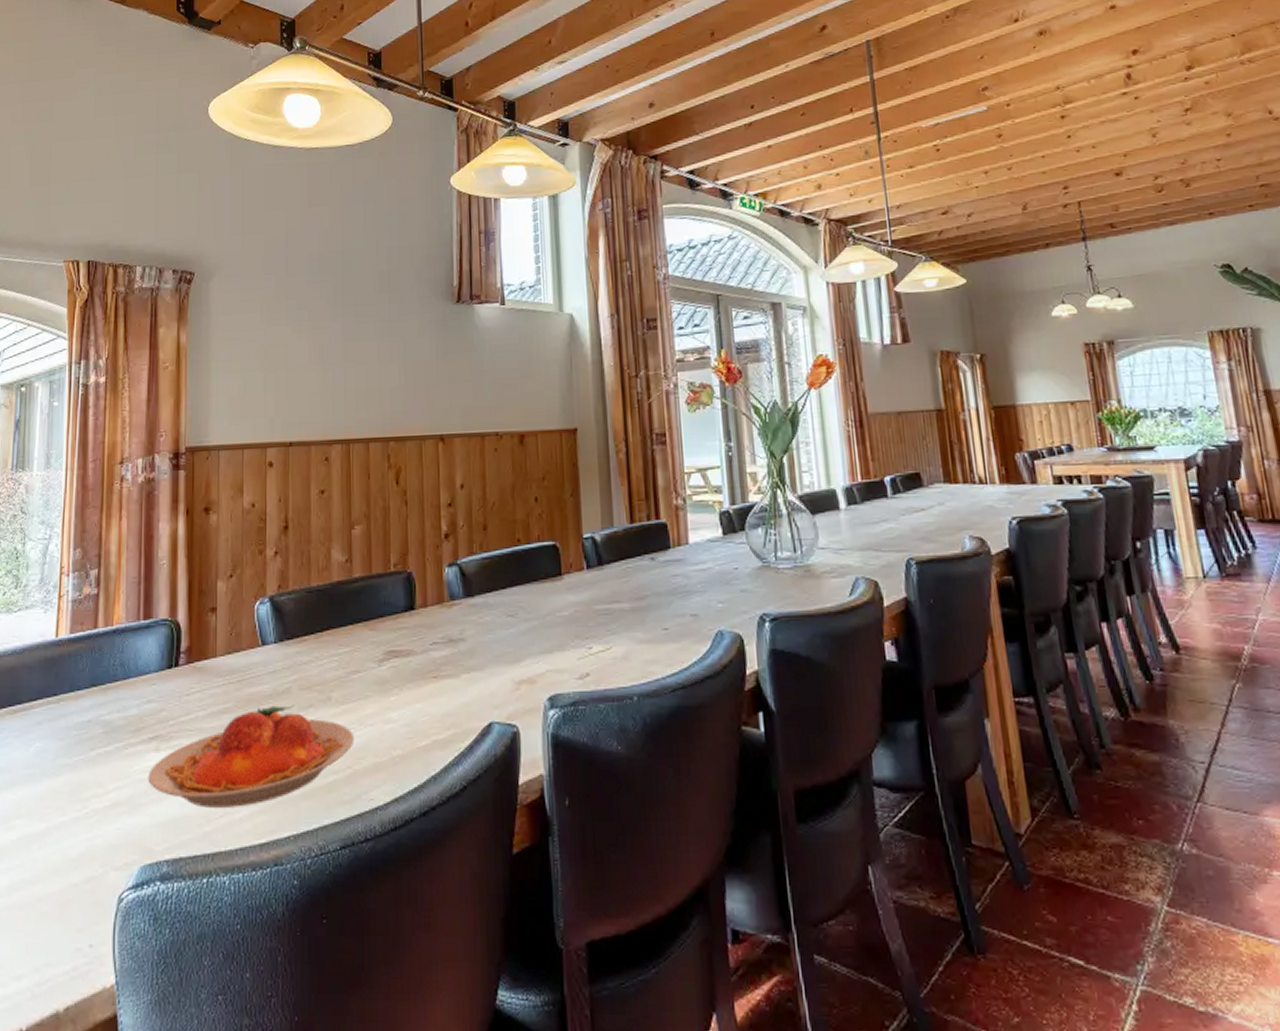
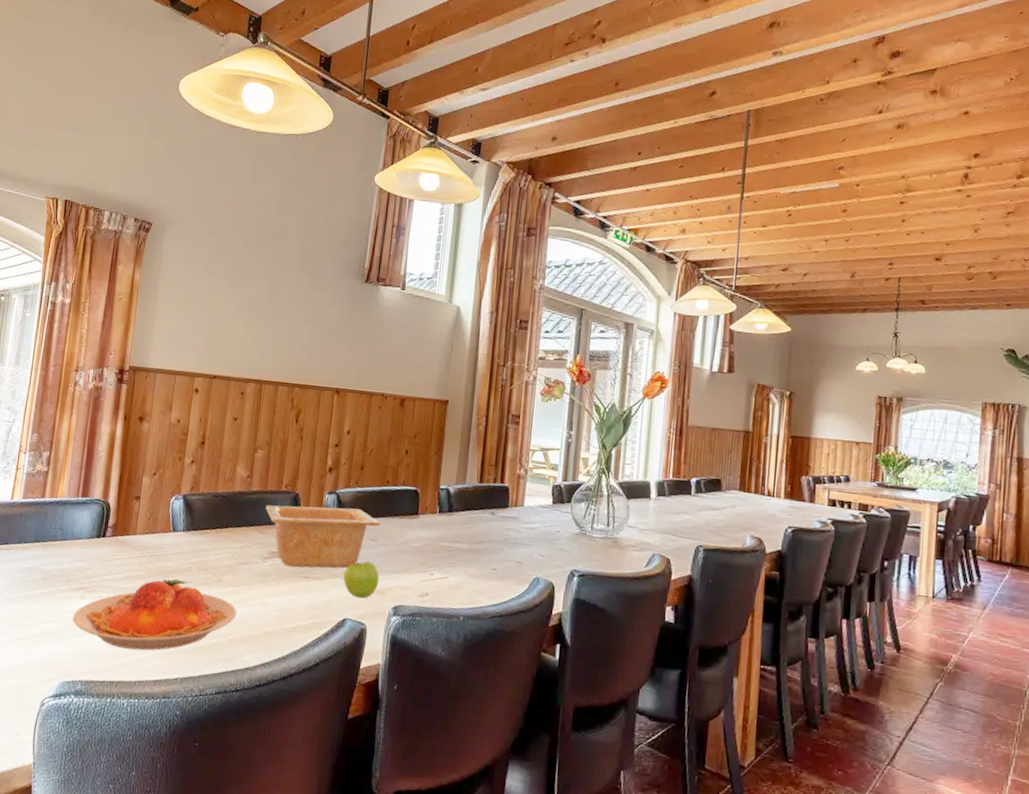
serving bowl: none [374,580,517,667] -> present [266,505,381,569]
fruit: none [481,645,527,693] -> present [343,561,380,599]

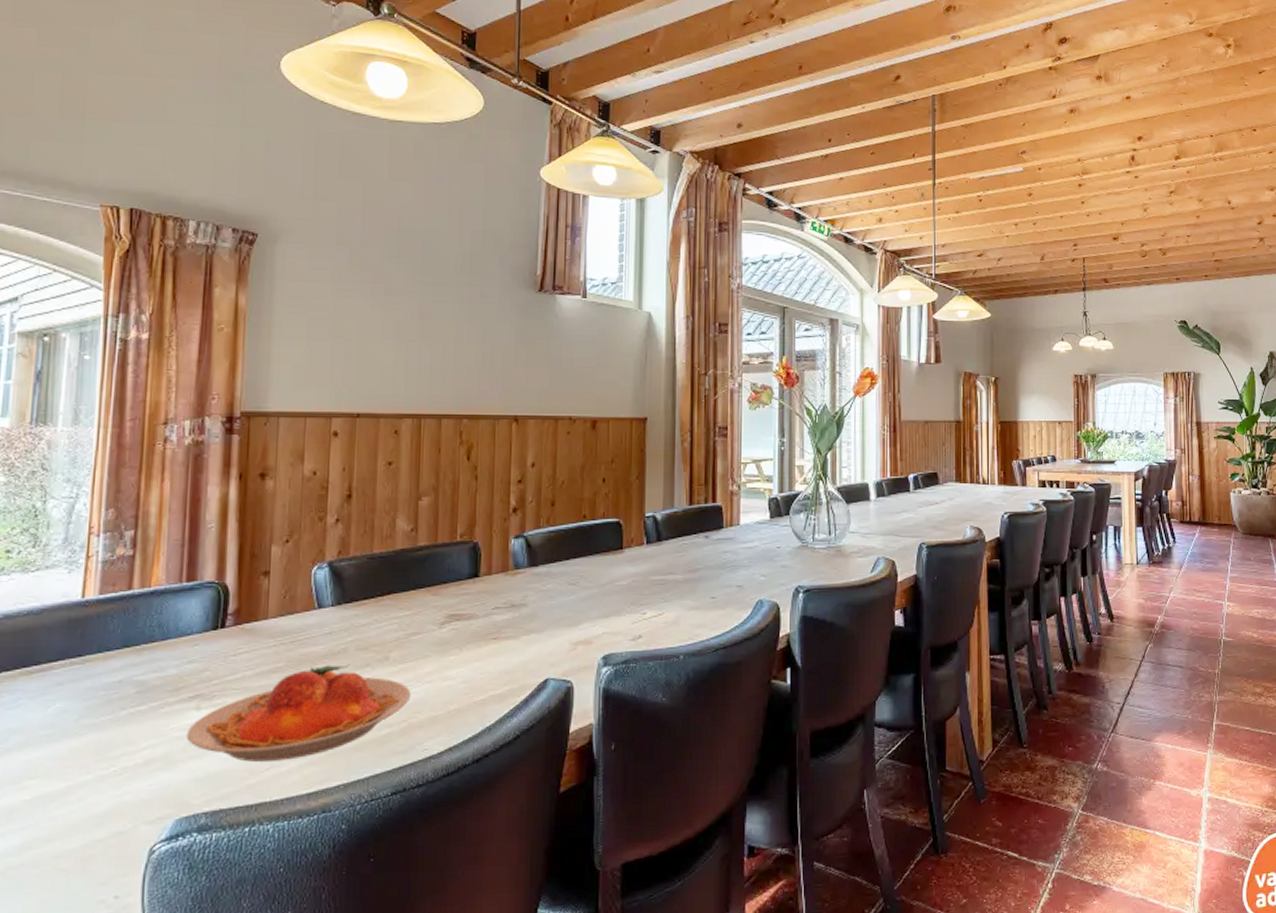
serving bowl: present [266,505,381,569] -> none [438,551,580,630]
fruit: present [343,561,380,599] -> none [541,610,584,653]

